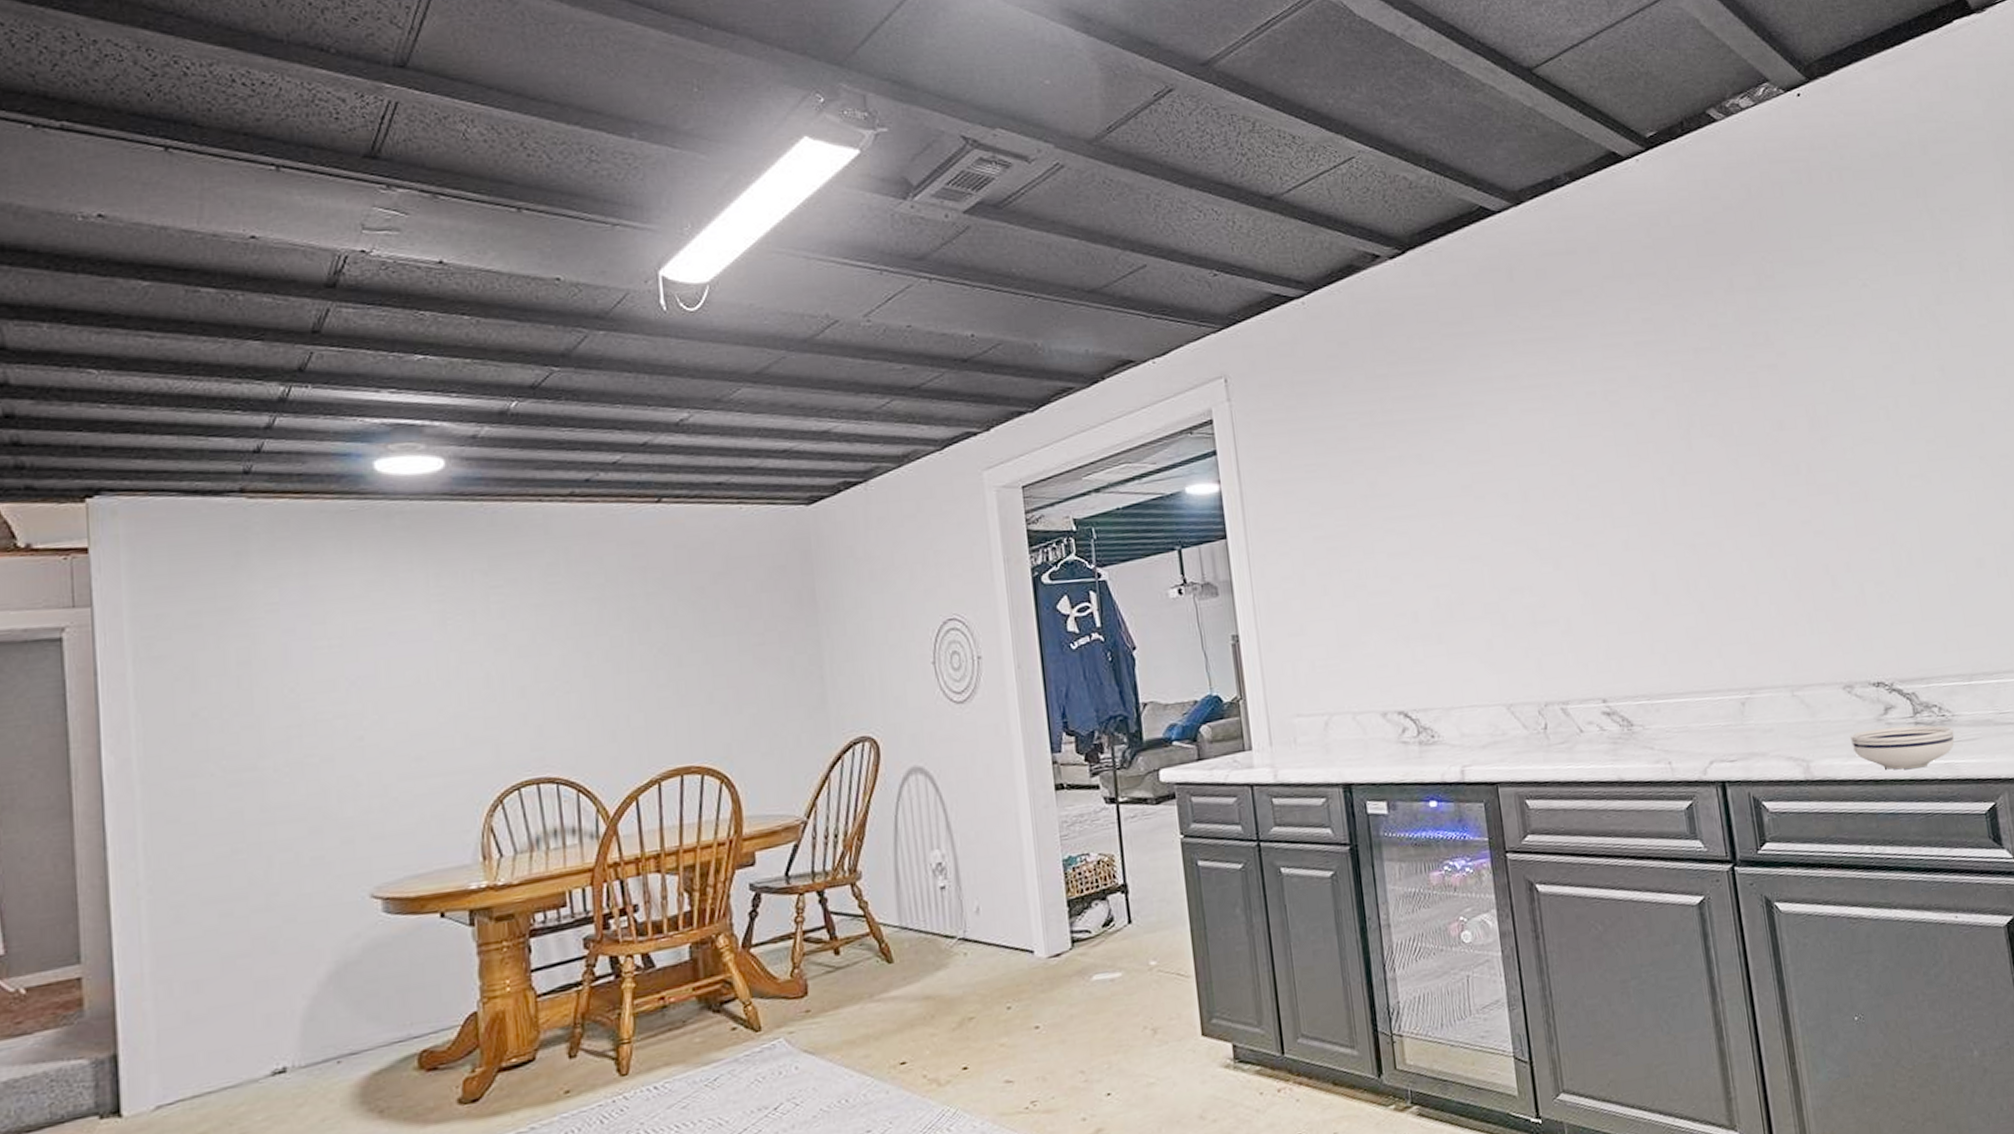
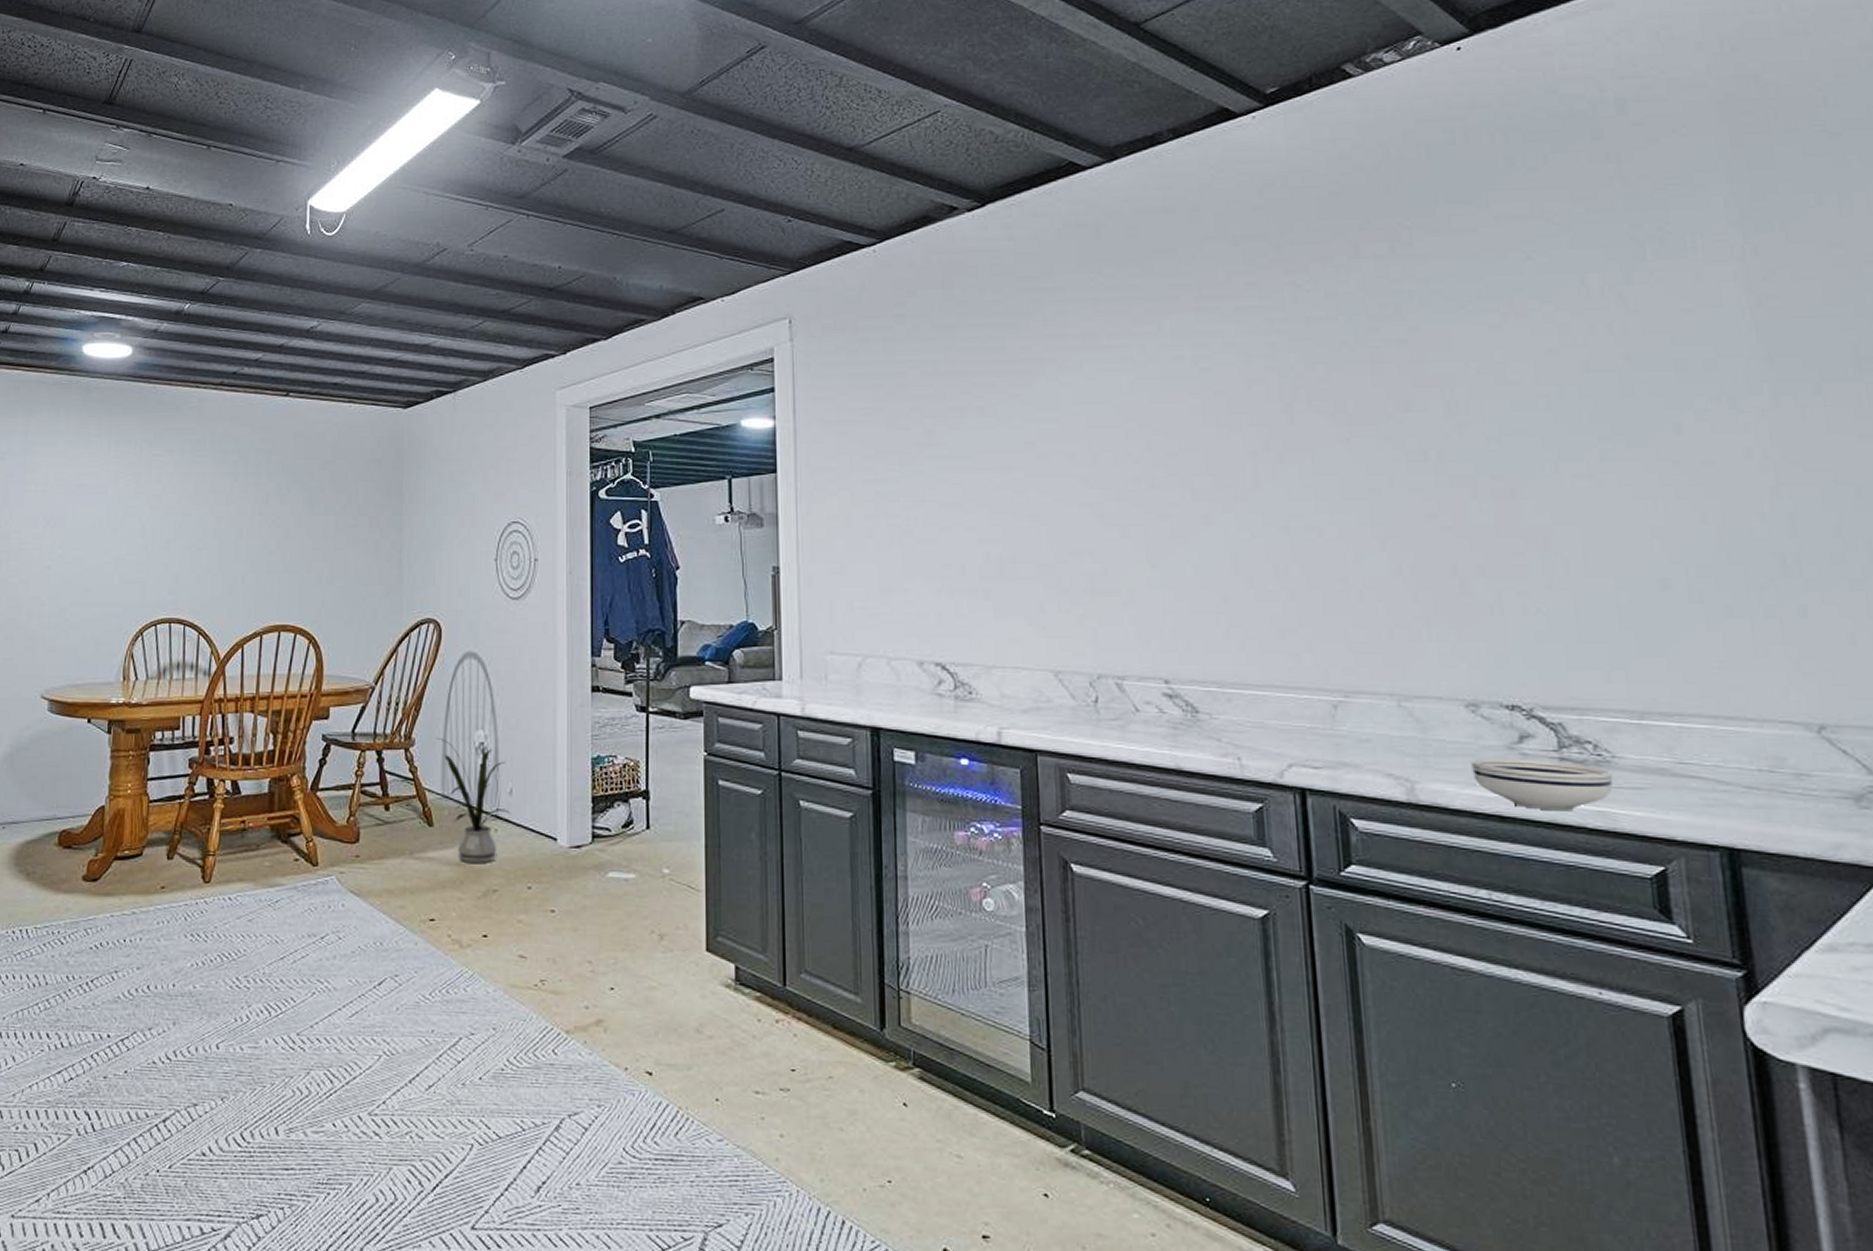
house plant: none [887,865,981,996] -> present [437,738,511,864]

